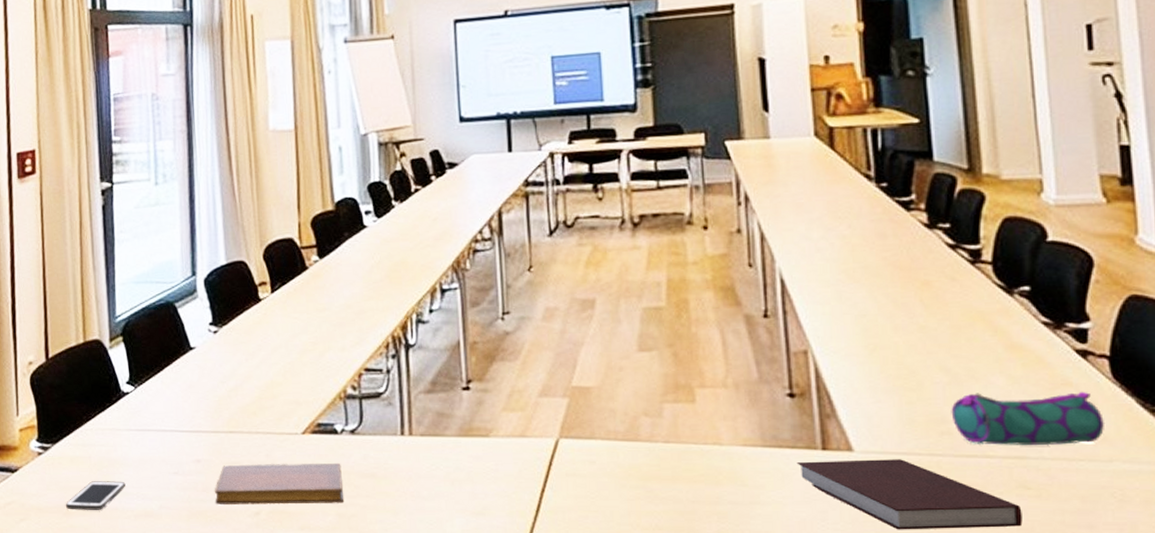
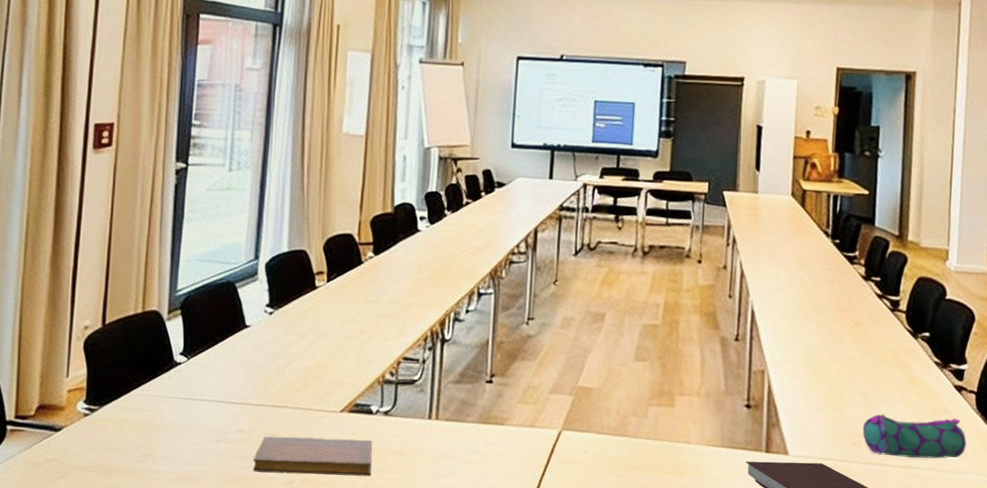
cell phone: present [65,481,126,510] -> none [106,444,169,472]

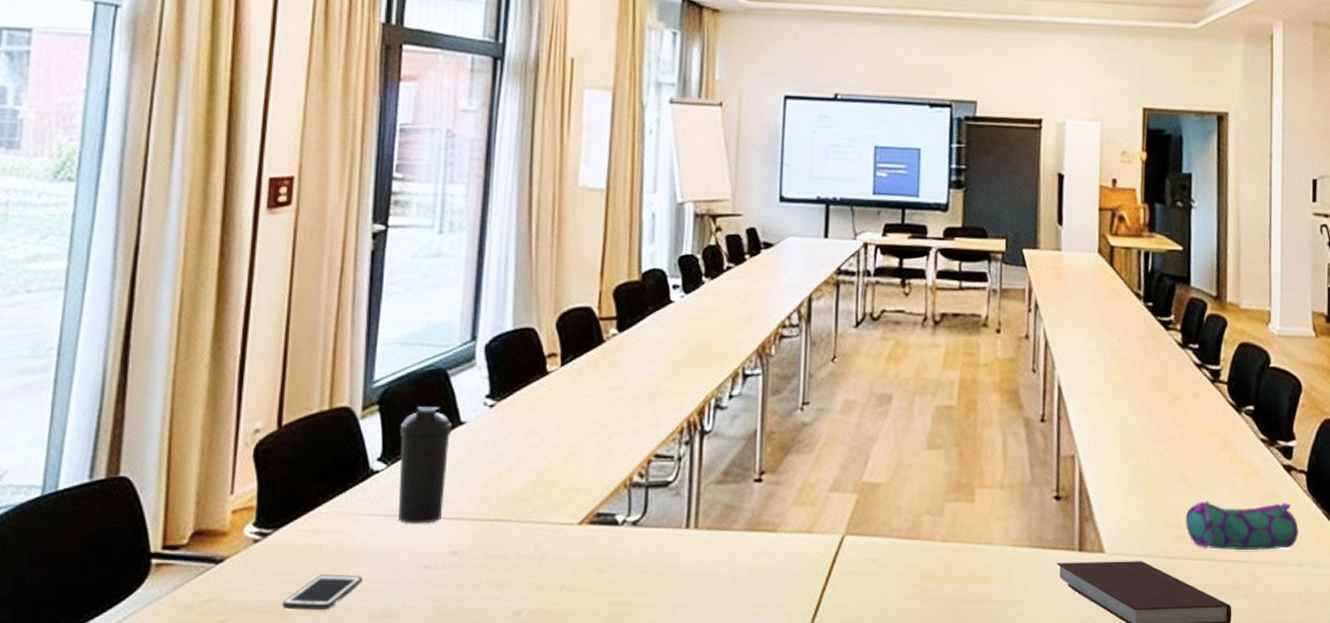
cell phone: none [106,444,169,472] -> present [282,575,363,610]
water bottle: none [197,312,239,407] -> present [399,406,452,524]
notebook: present [252,436,373,477] -> none [469,557,618,603]

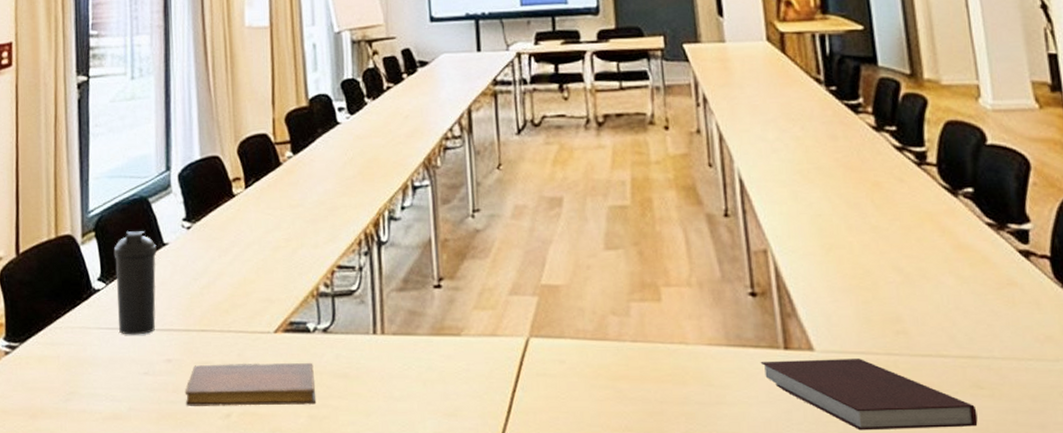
cell phone: present [282,575,363,610] -> none [31,382,95,412]
notebook: none [469,557,618,603] -> present [184,363,317,406]
pencil case: present [1185,501,1299,551] -> none [905,291,1050,345]

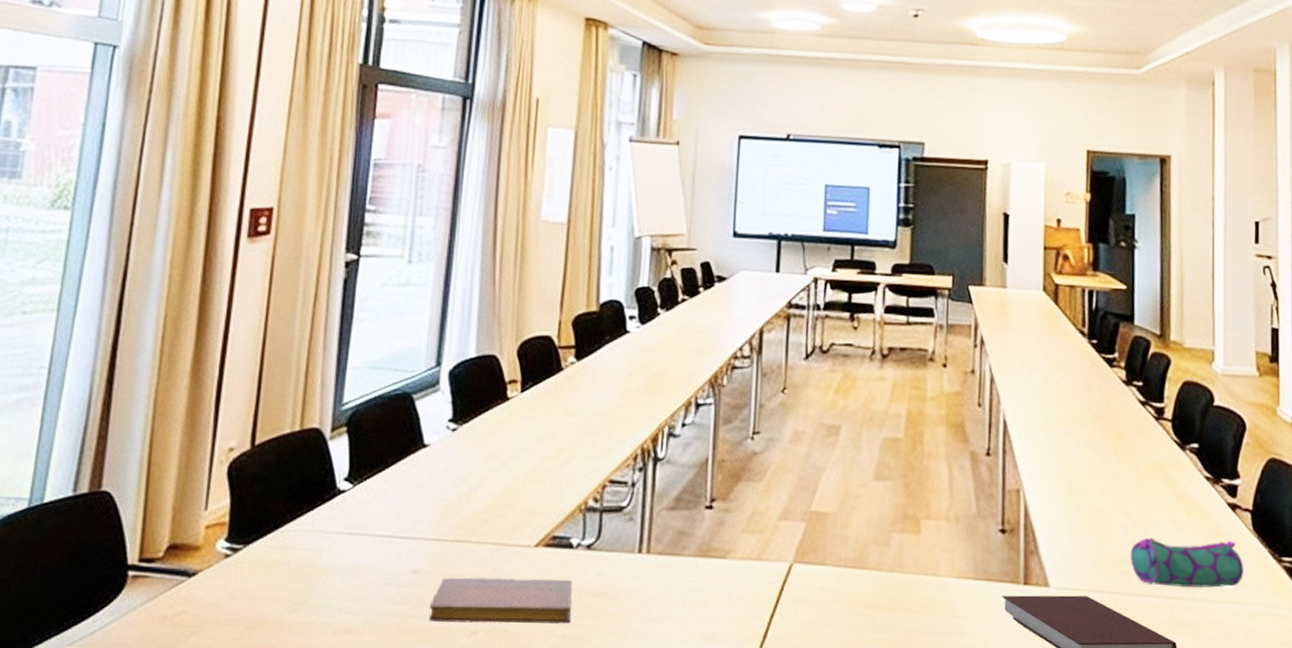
water bottle: present [113,231,157,335] -> none [363,429,416,543]
pencil case: none [905,291,1050,345] -> present [1130,537,1245,588]

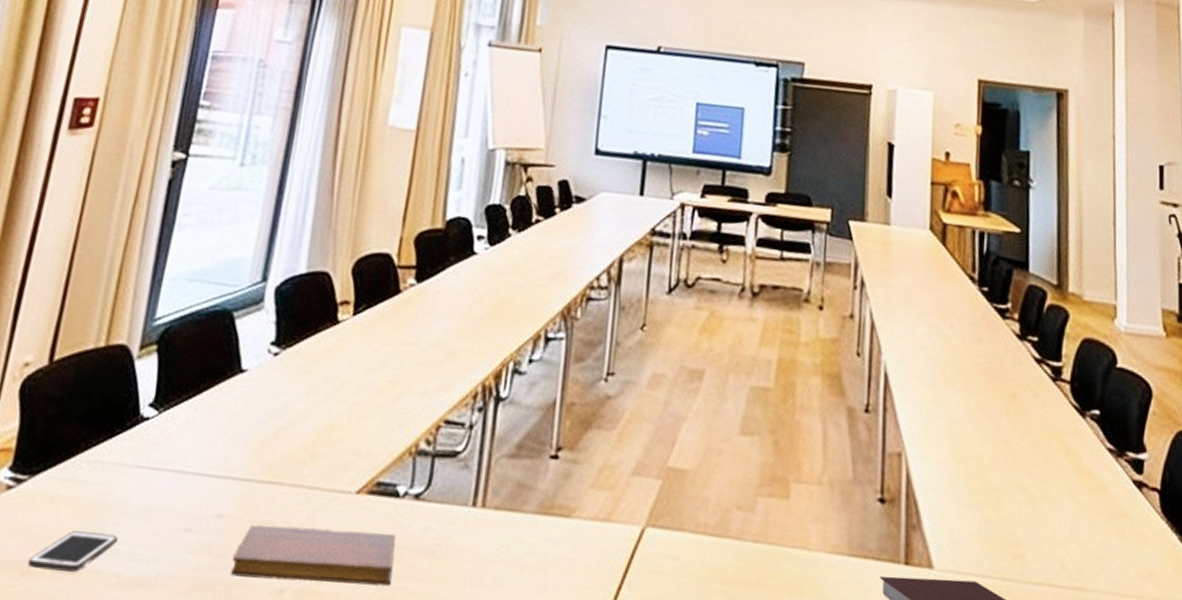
cell phone: none [249,590,327,624] -> present [27,531,118,572]
pencil case: present [1130,537,1245,588] -> none [1024,516,1153,579]

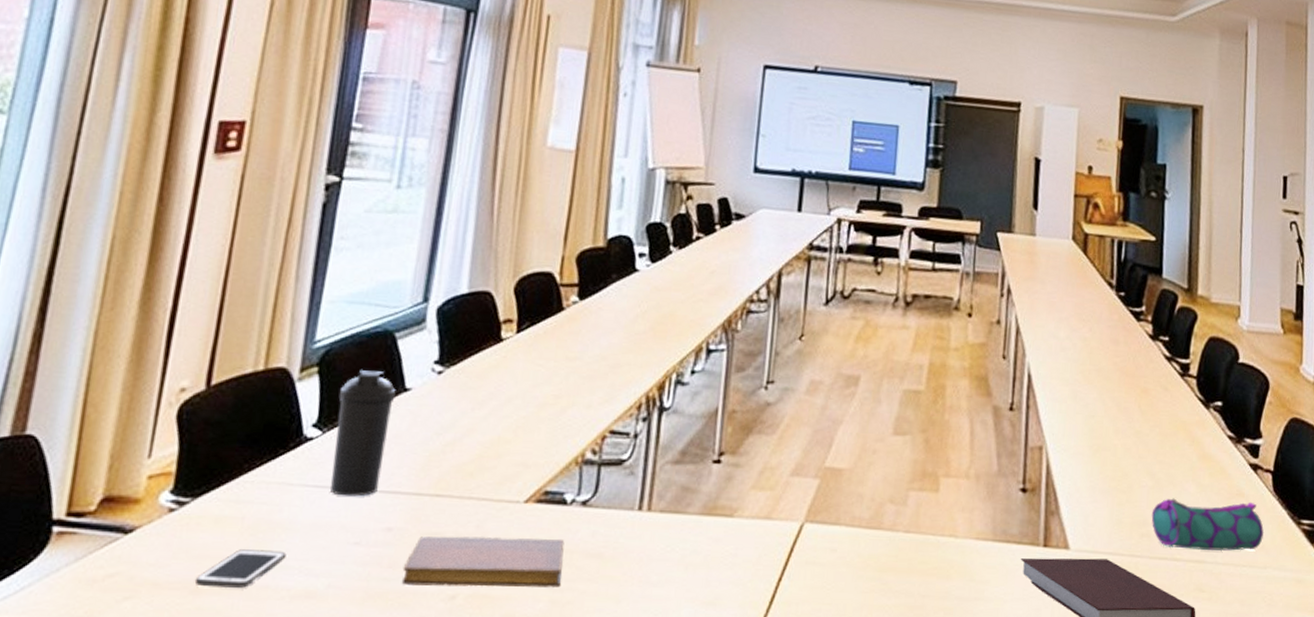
water bottle: none [164,349,232,481] -> present [330,370,396,497]
pencil case: none [1024,516,1153,579] -> present [1151,498,1265,552]

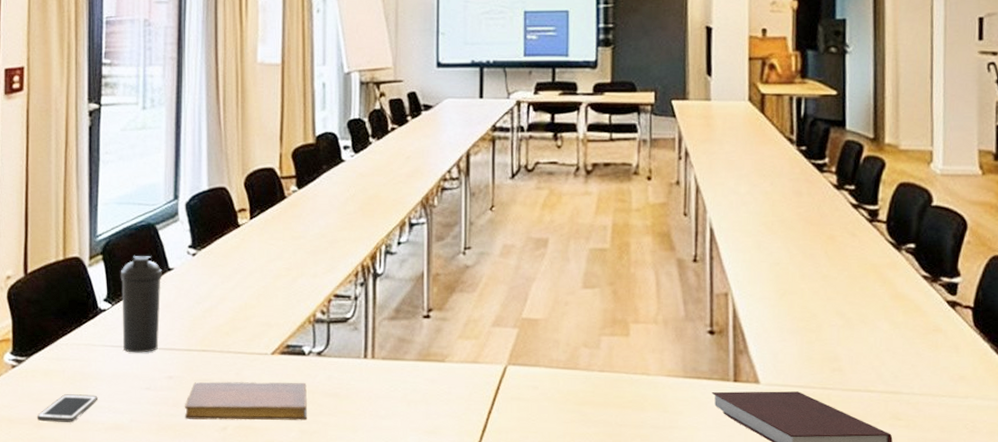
pencil case: present [1151,498,1265,552] -> none [842,335,965,383]

